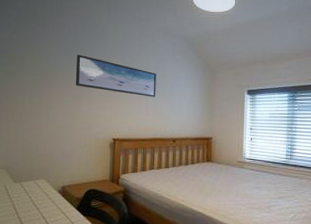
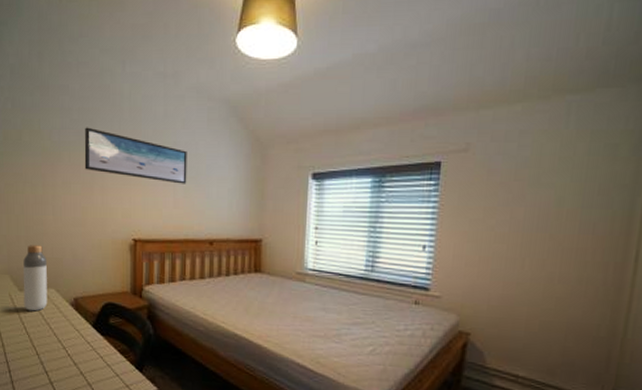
bottle: none [17,144,39,199] -> present [23,245,48,311]

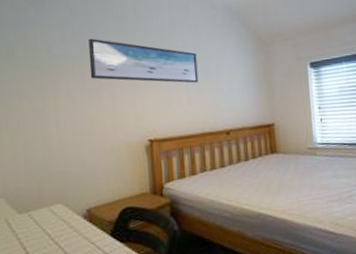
bottle: present [23,245,48,311] -> none [22,160,55,234]

